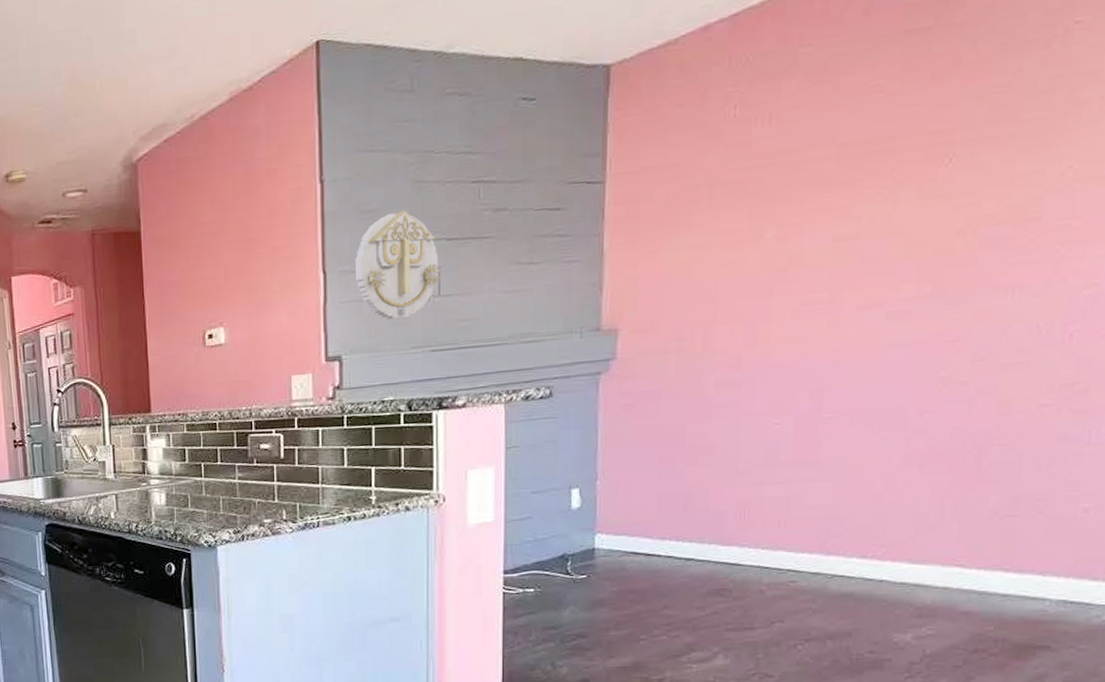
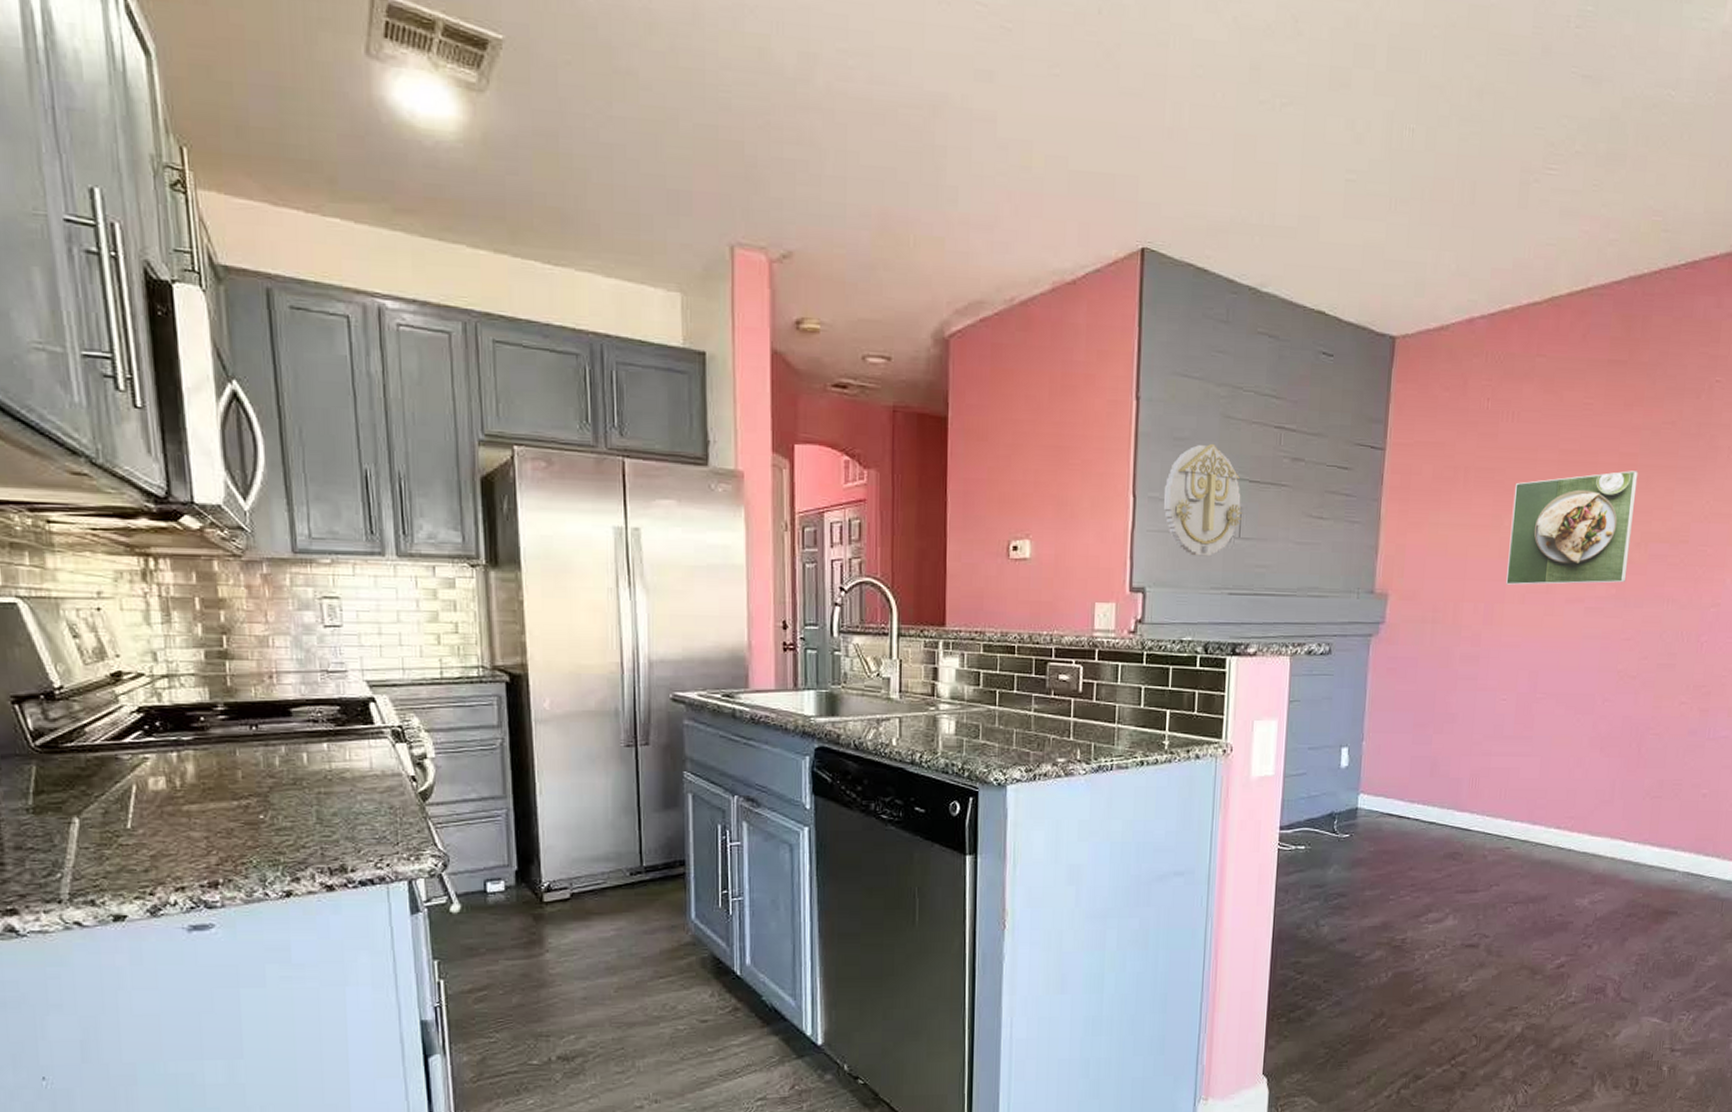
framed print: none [772,148,957,300] -> present [1506,470,1638,585]

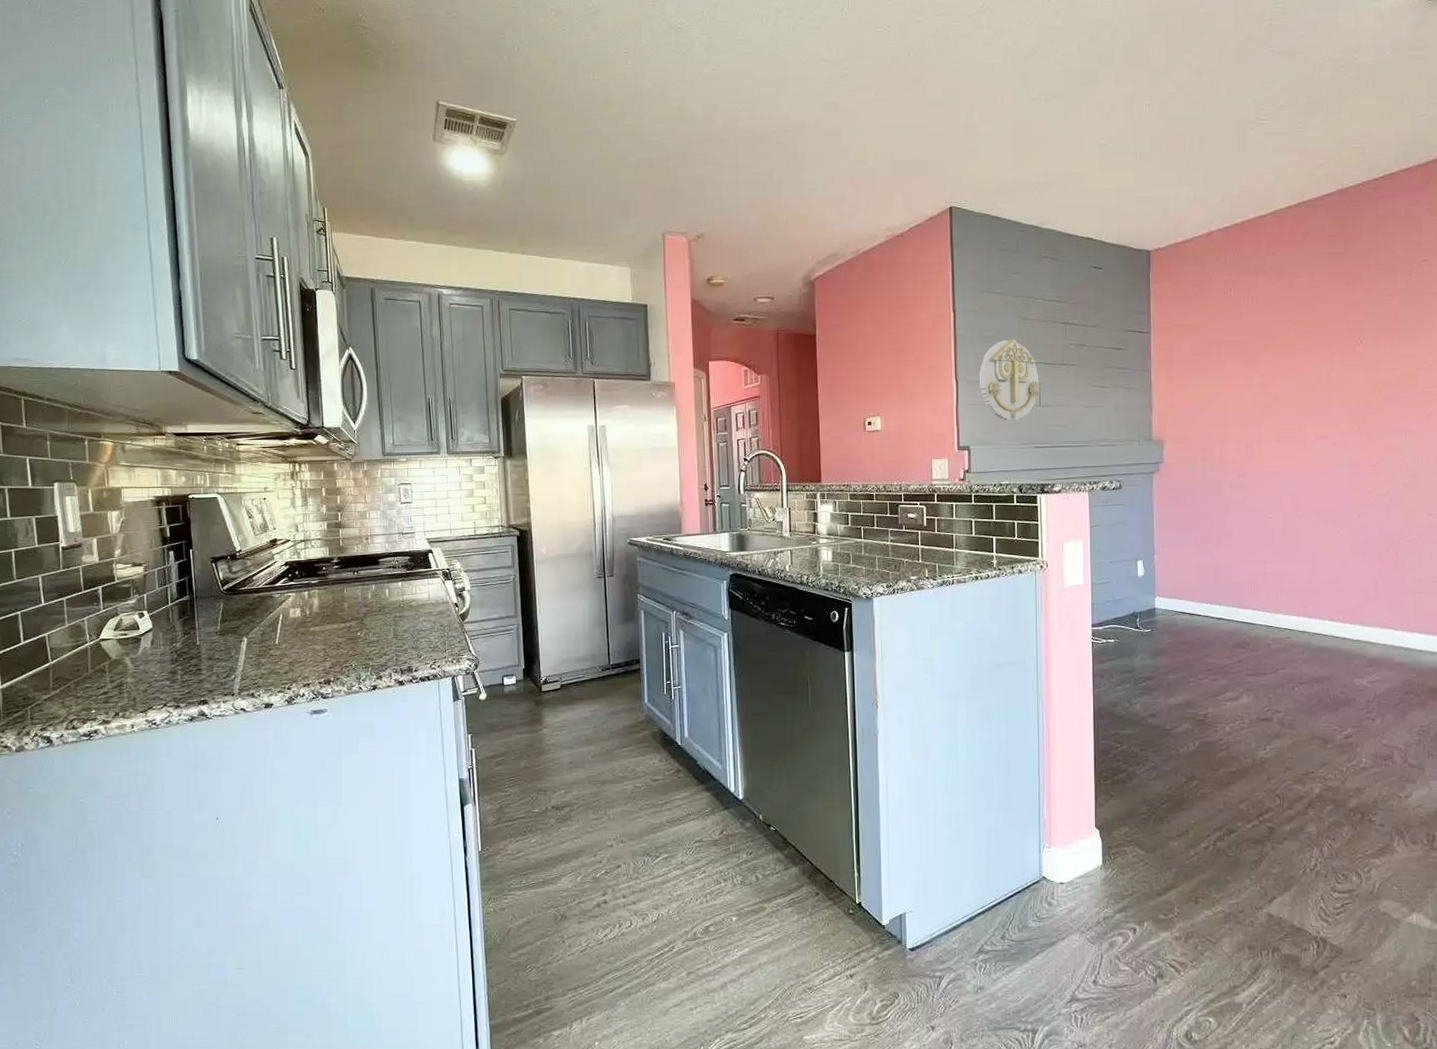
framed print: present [1506,470,1638,585] -> none [1260,334,1366,428]

